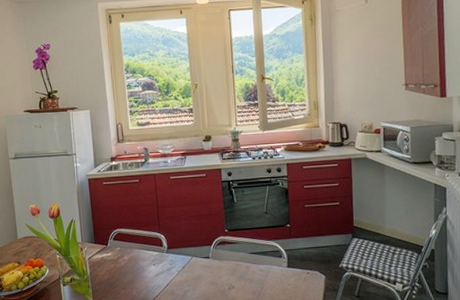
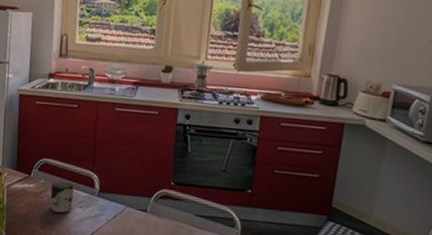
cup: none [126,244,147,274] -> present [50,179,74,214]

